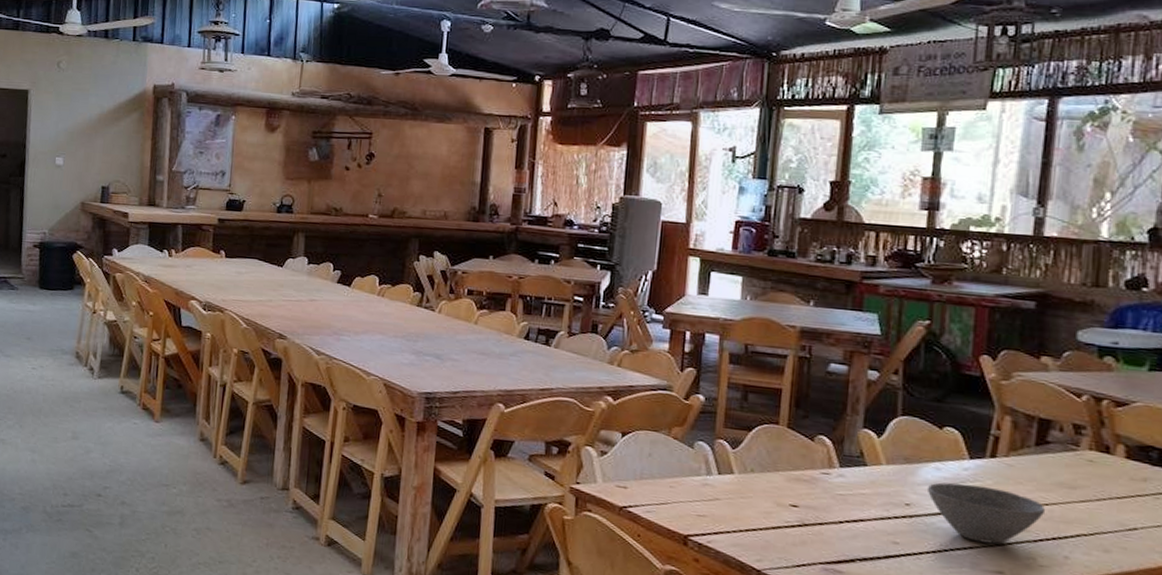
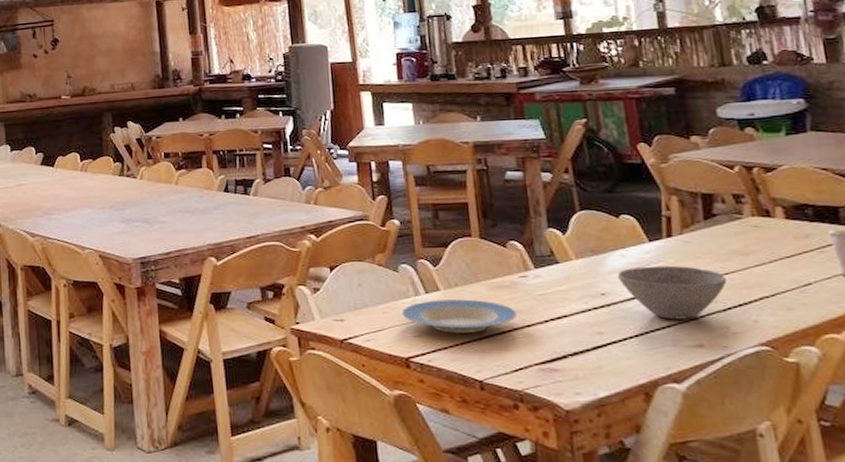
plate: none [688,482,812,522] -> present [401,299,518,333]

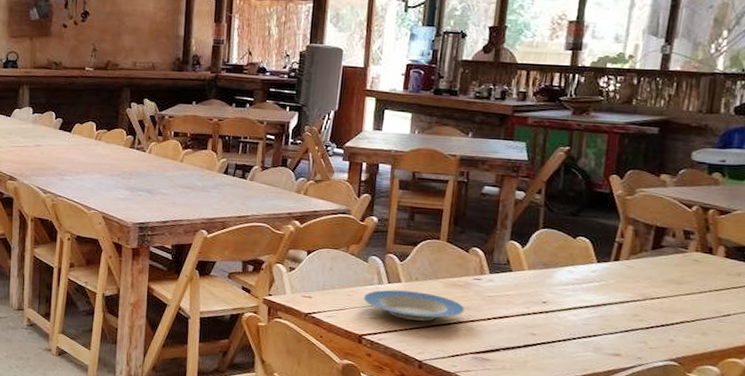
bowl: present [617,265,727,320] -> none [561,283,657,332]

